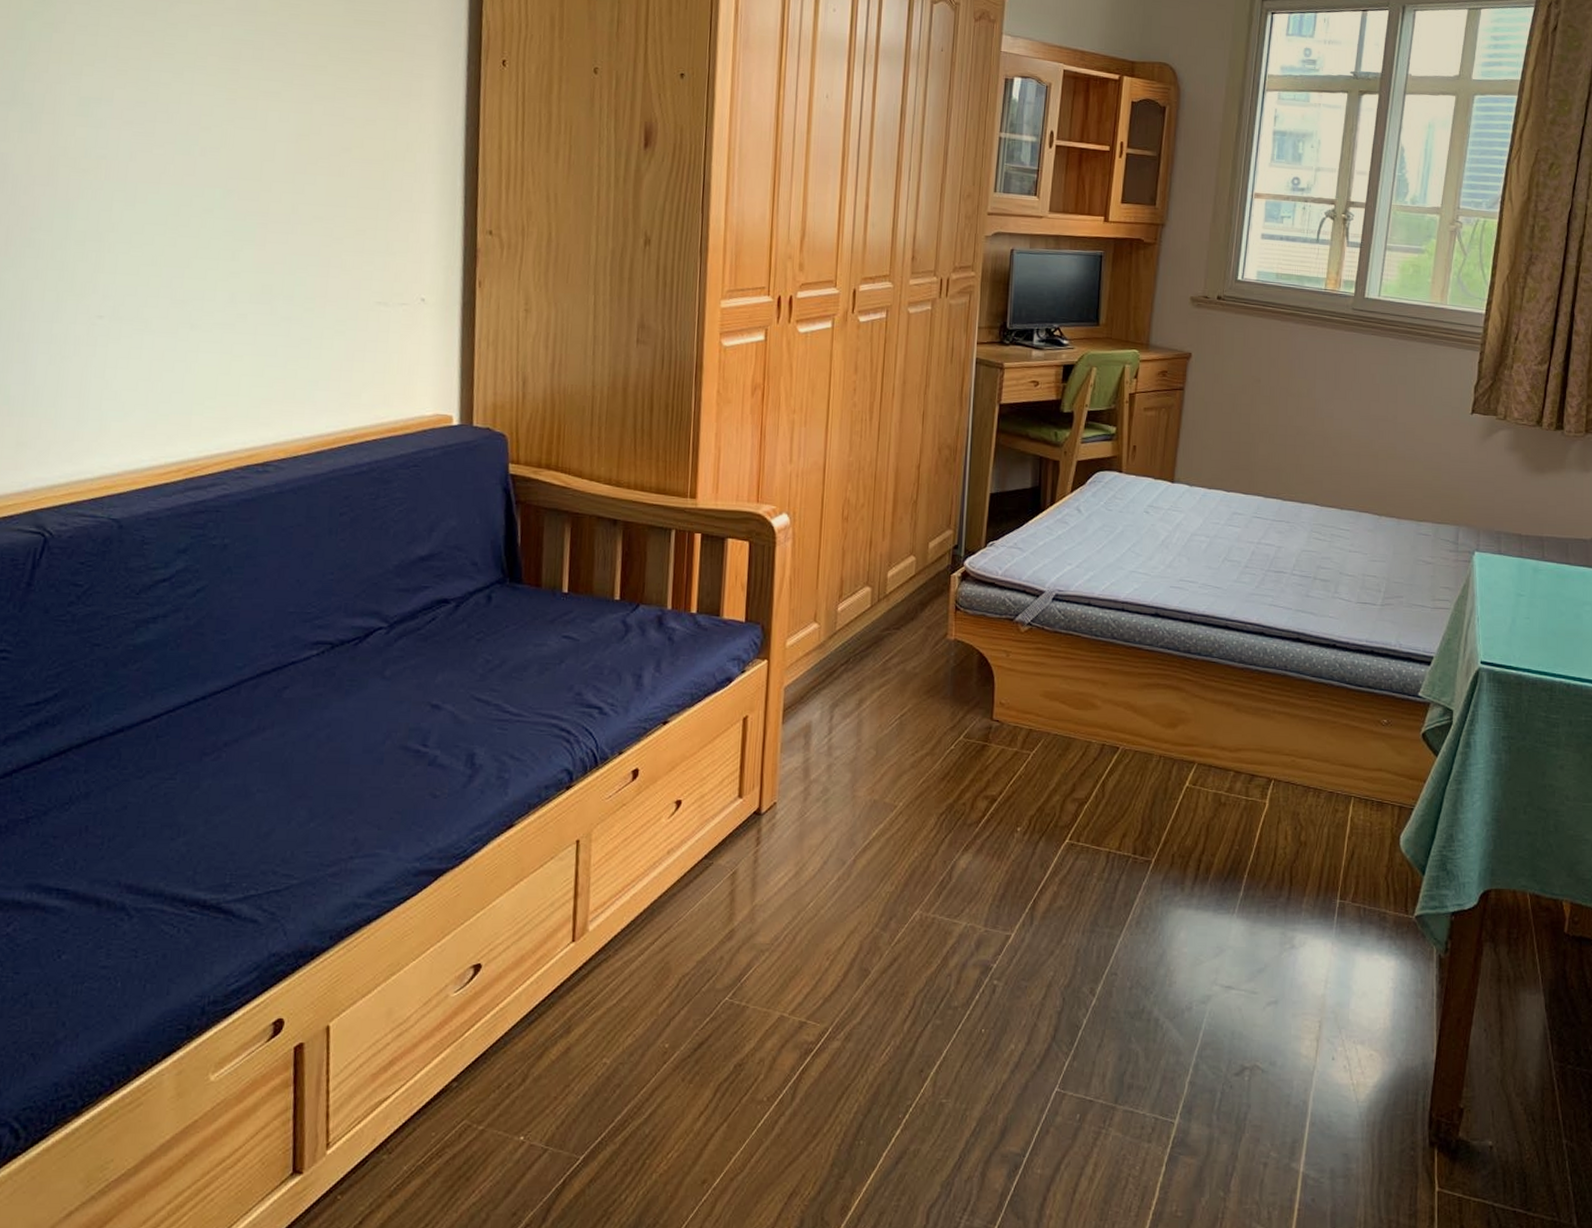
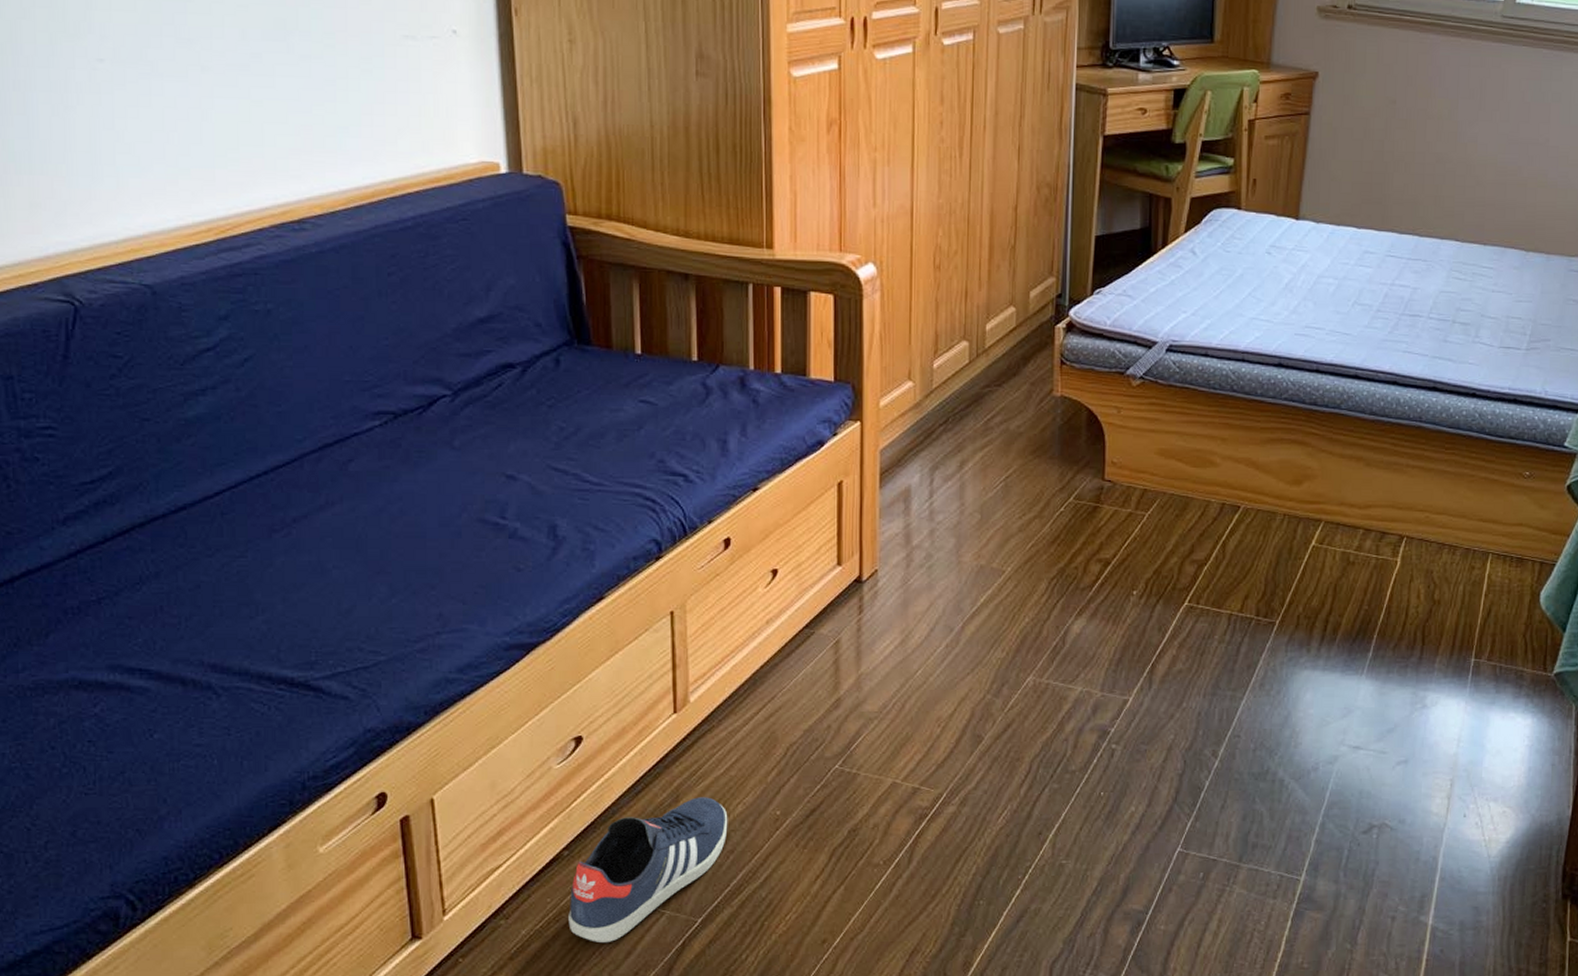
sneaker: none [451,1028,617,1181] -> present [568,797,728,944]

